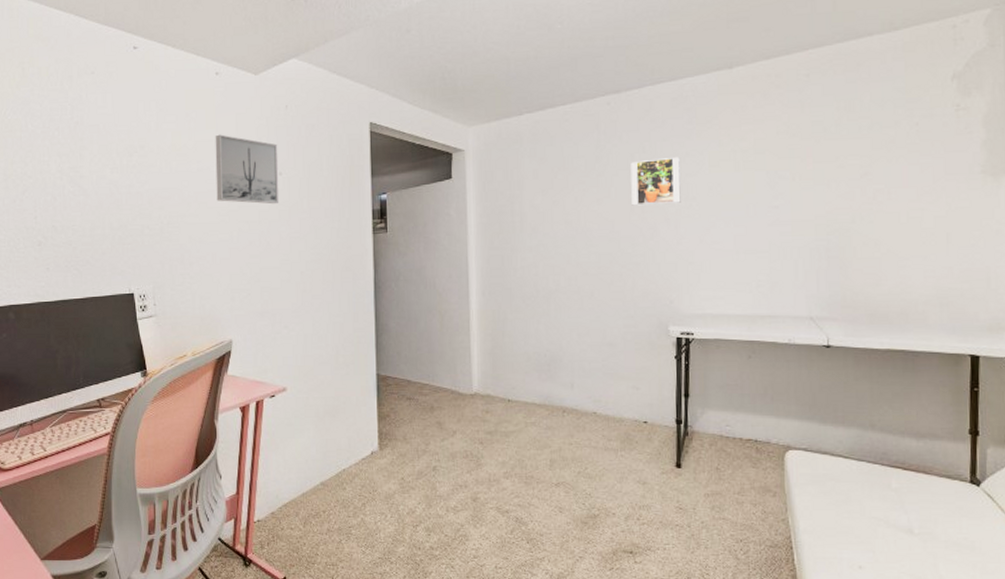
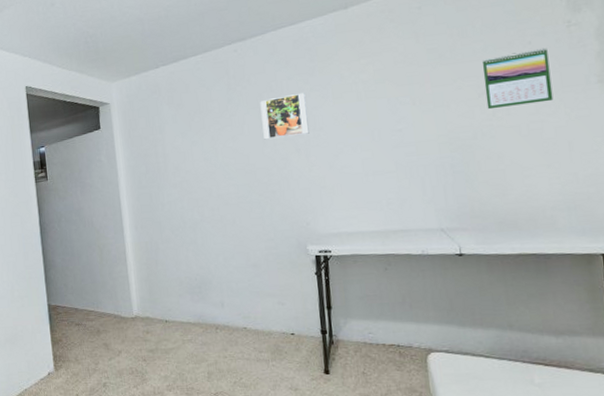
calendar: none [866,131,936,192] -> present [482,47,554,110]

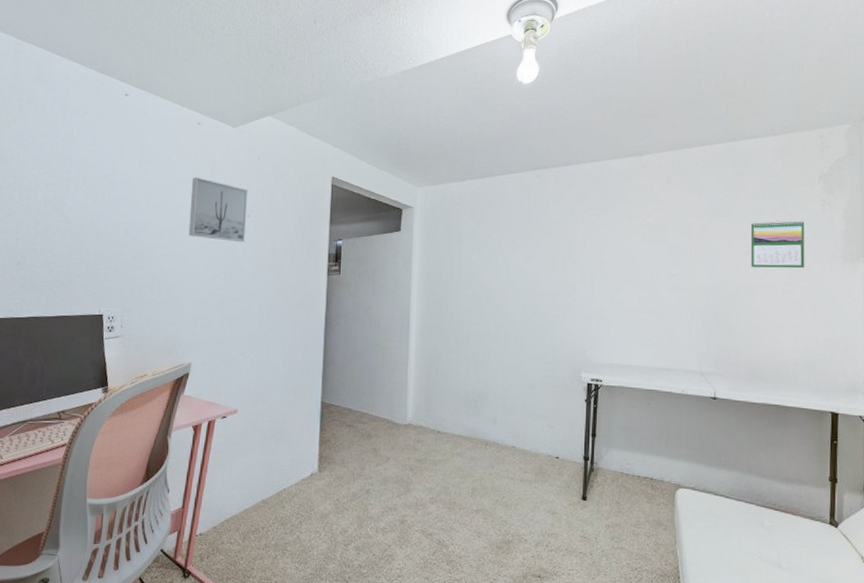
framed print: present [260,93,309,140] -> none [554,227,596,266]

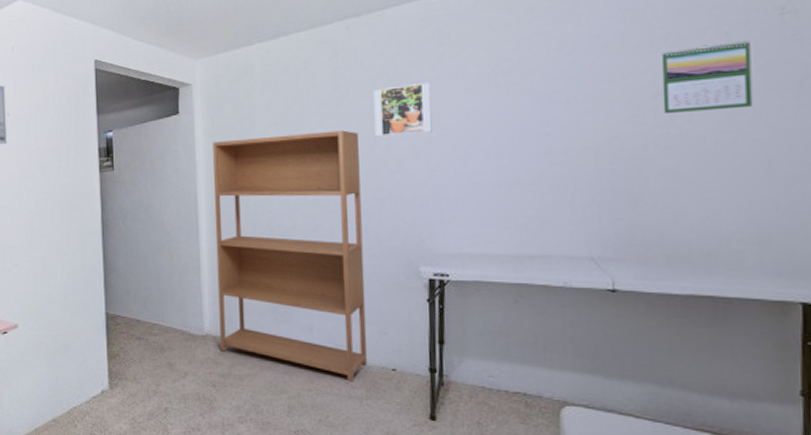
bookshelf: none [420,257,541,468] -> present [212,130,367,382]
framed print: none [554,227,596,266] -> present [373,83,432,137]

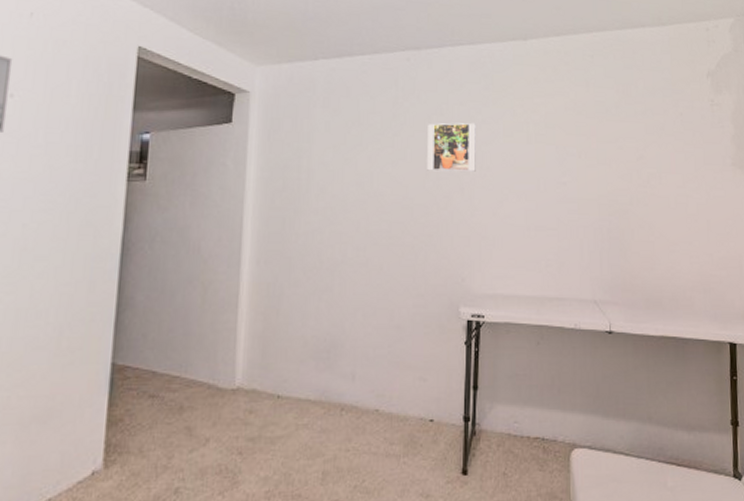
bookshelf: present [212,130,367,382] -> none [252,158,411,438]
calendar: present [661,40,753,115] -> none [641,121,697,177]

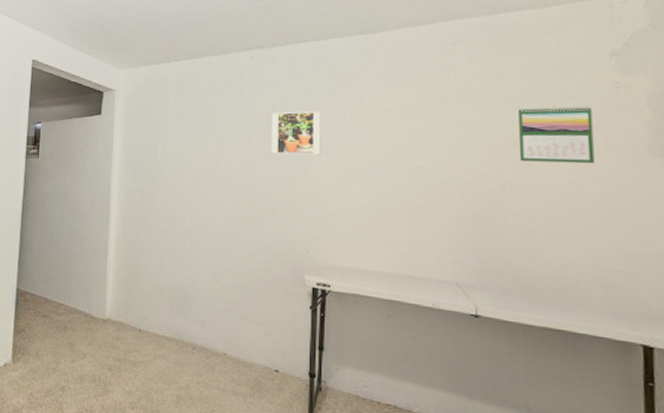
calendar: none [641,121,697,177] -> present [517,106,595,164]

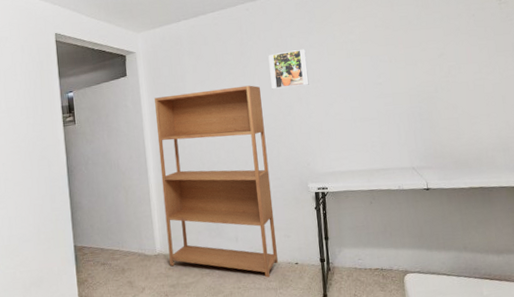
bookshelf: none [119,142,256,379] -> present [154,85,278,278]
calendar: present [517,106,595,164] -> none [440,20,491,68]

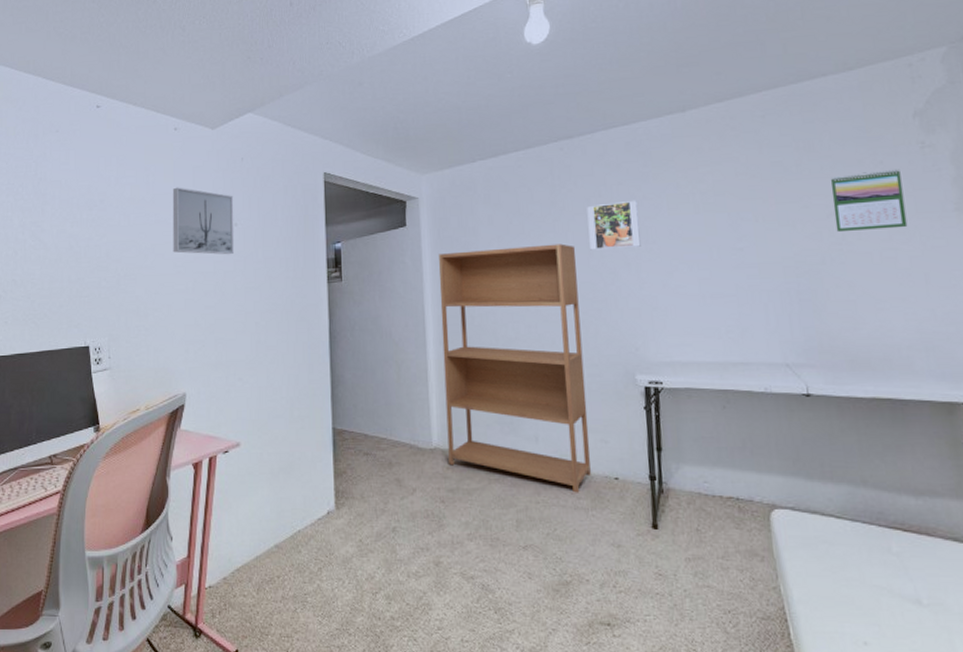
calendar: none [440,20,491,68] -> present [830,169,908,233]

